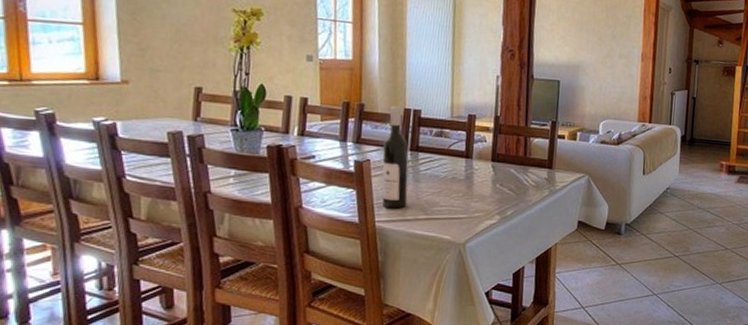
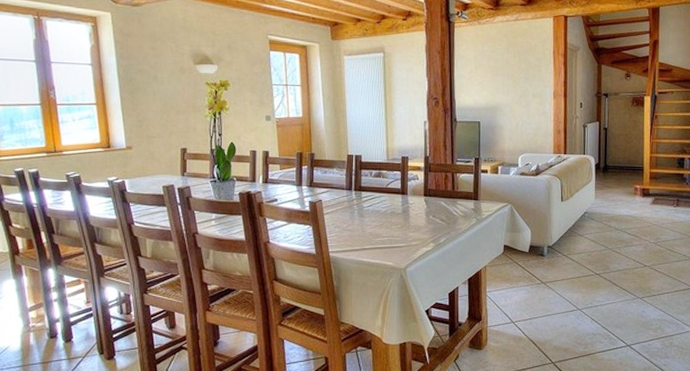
bottle: present [382,105,408,209] -> none [332,153,355,241]

